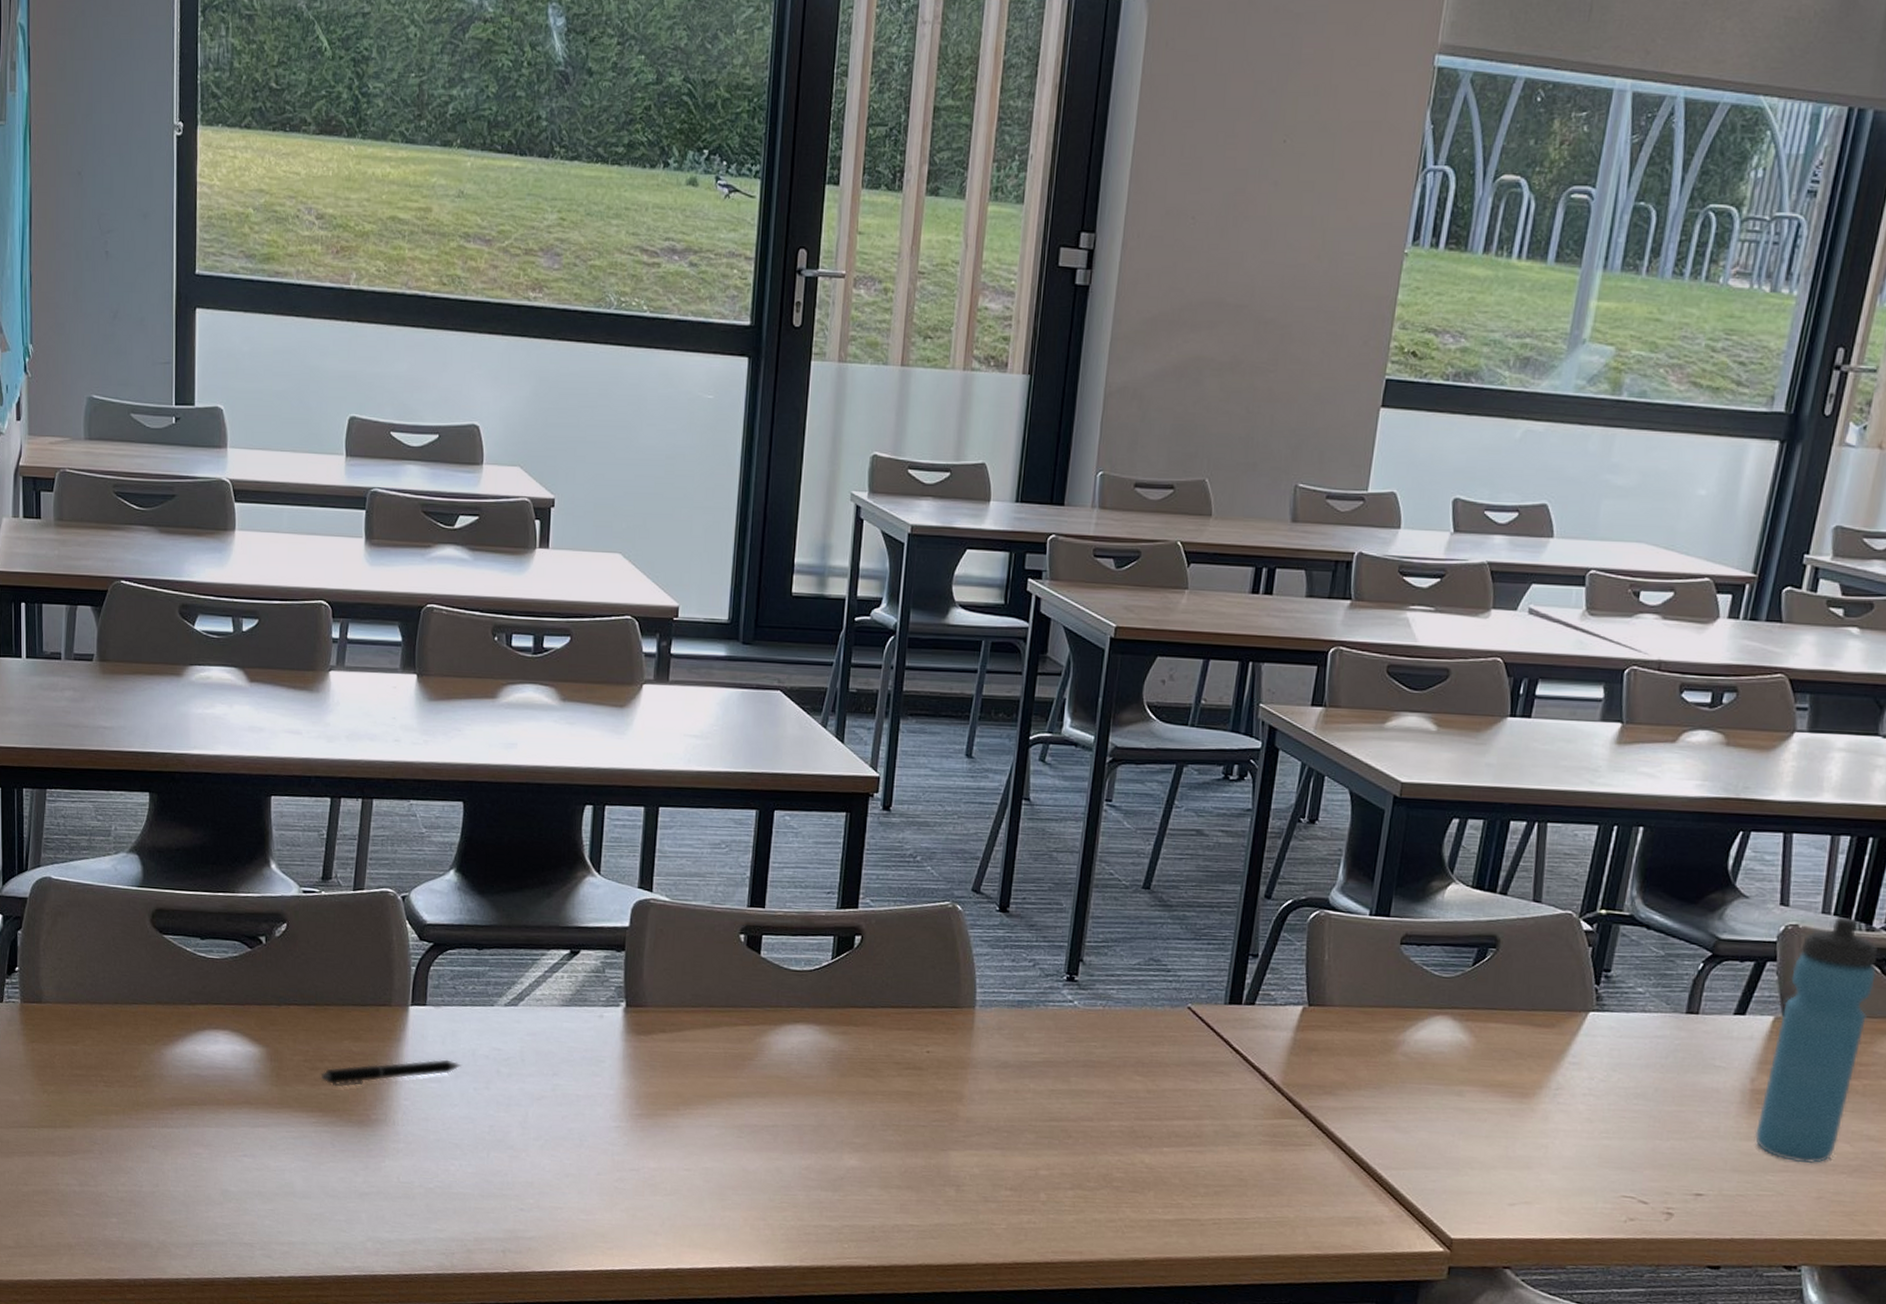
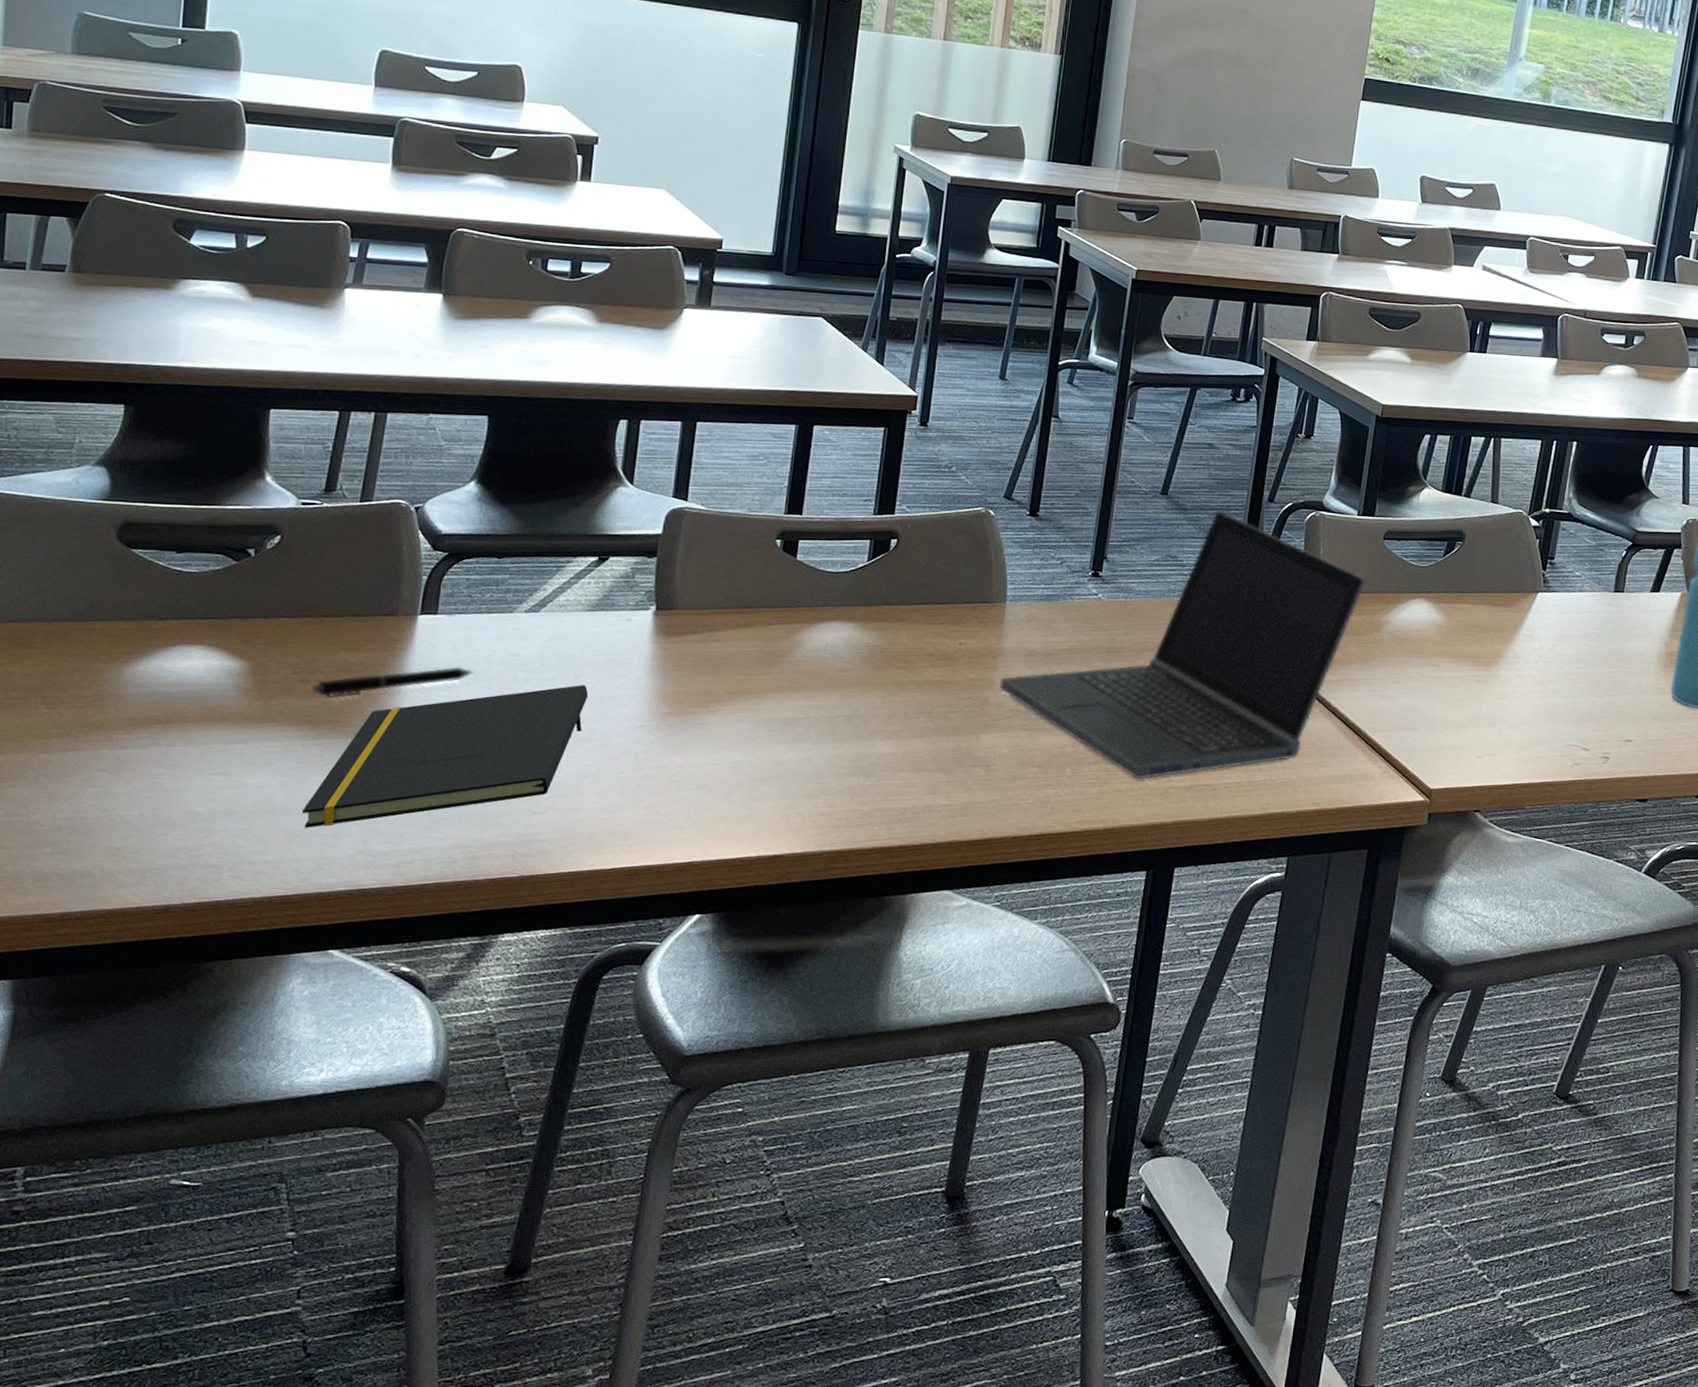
notepad: none [319,1082,566,1213] -> present [302,685,589,828]
laptop computer: none [970,907,1381,1210] -> present [1000,510,1368,780]

